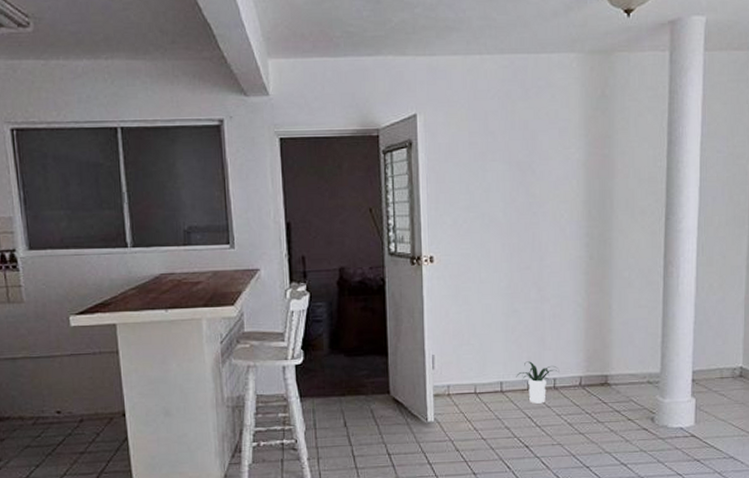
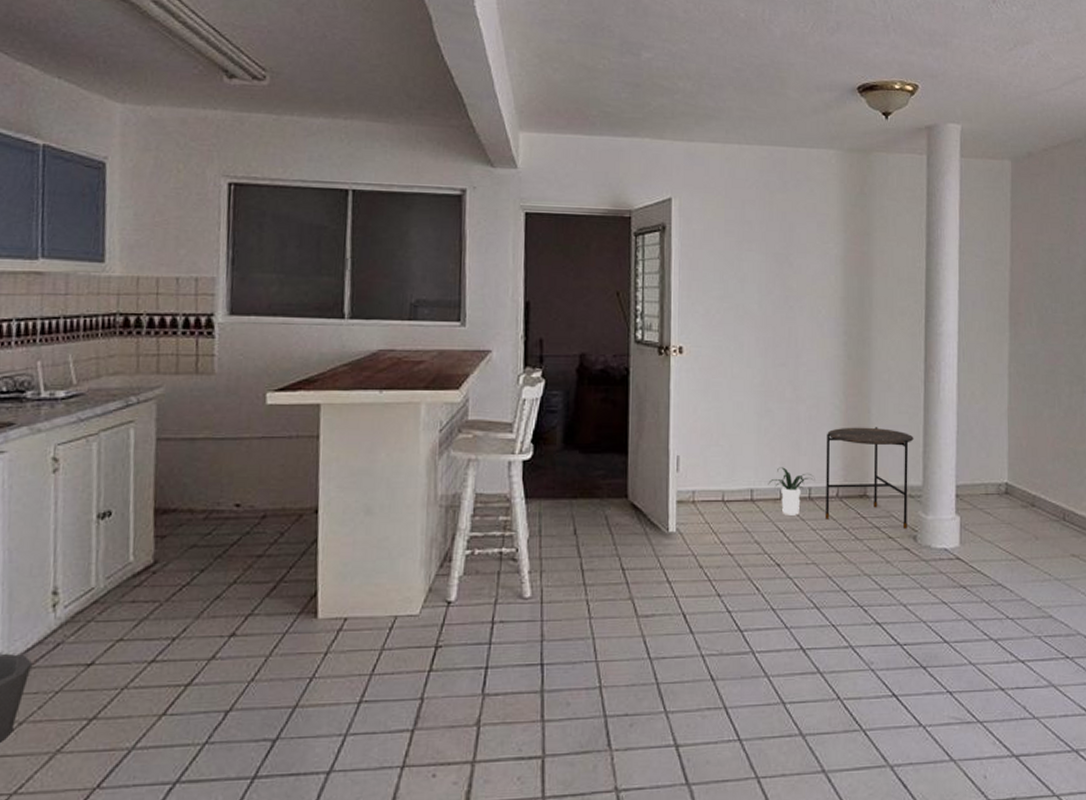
side table: none [568,321,653,412] -> present [824,427,914,529]

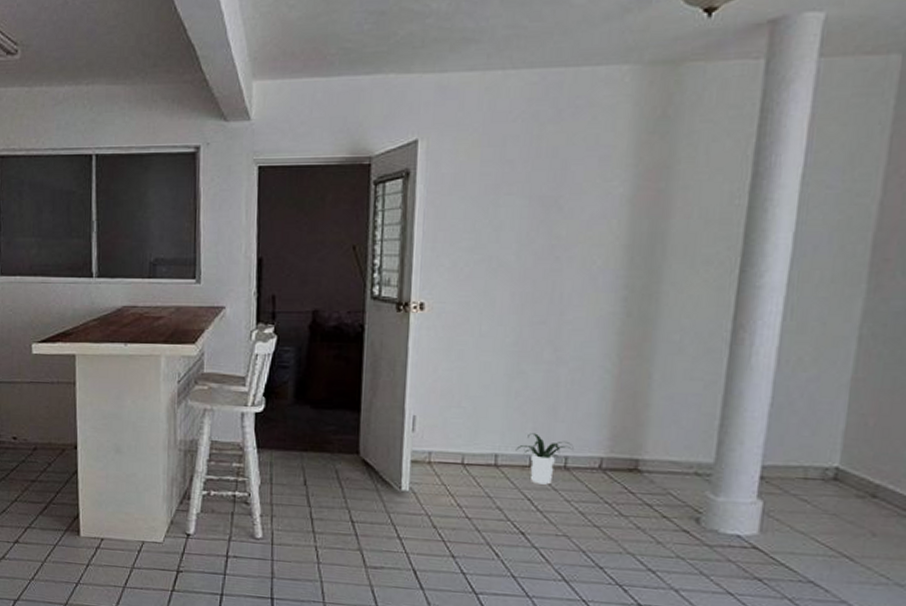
side table: present [824,427,914,529] -> none [582,393,708,509]

